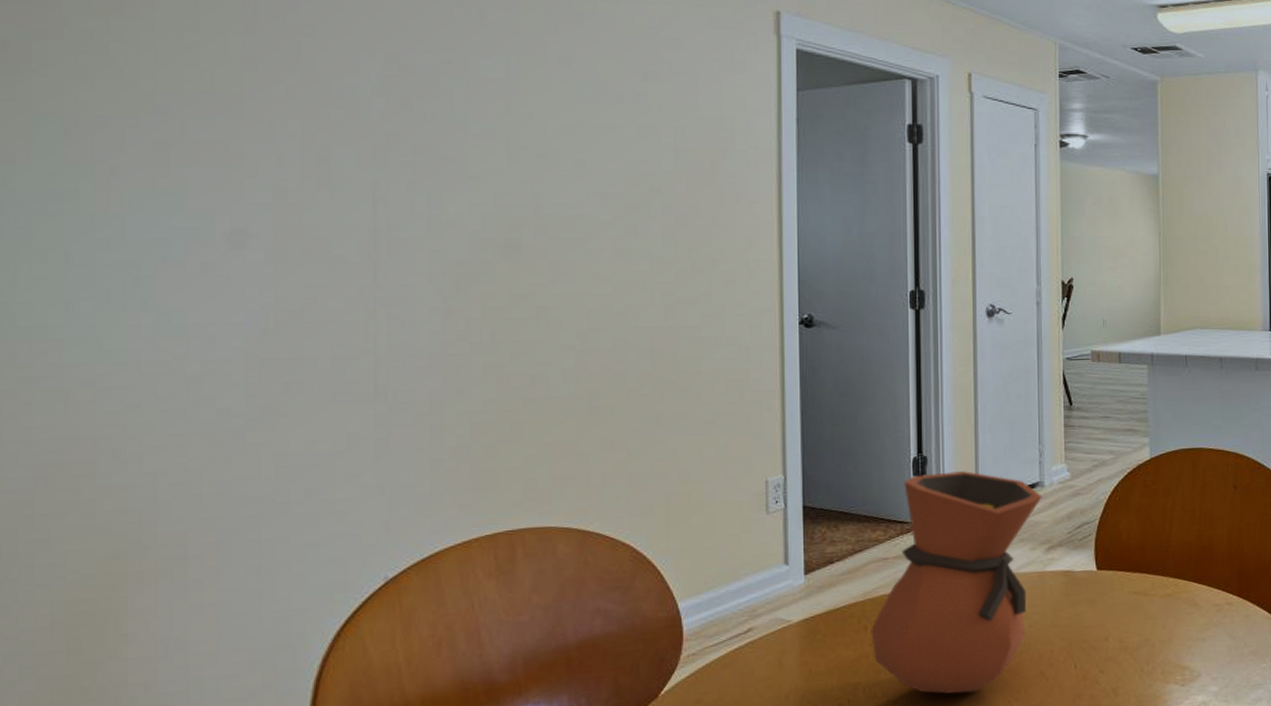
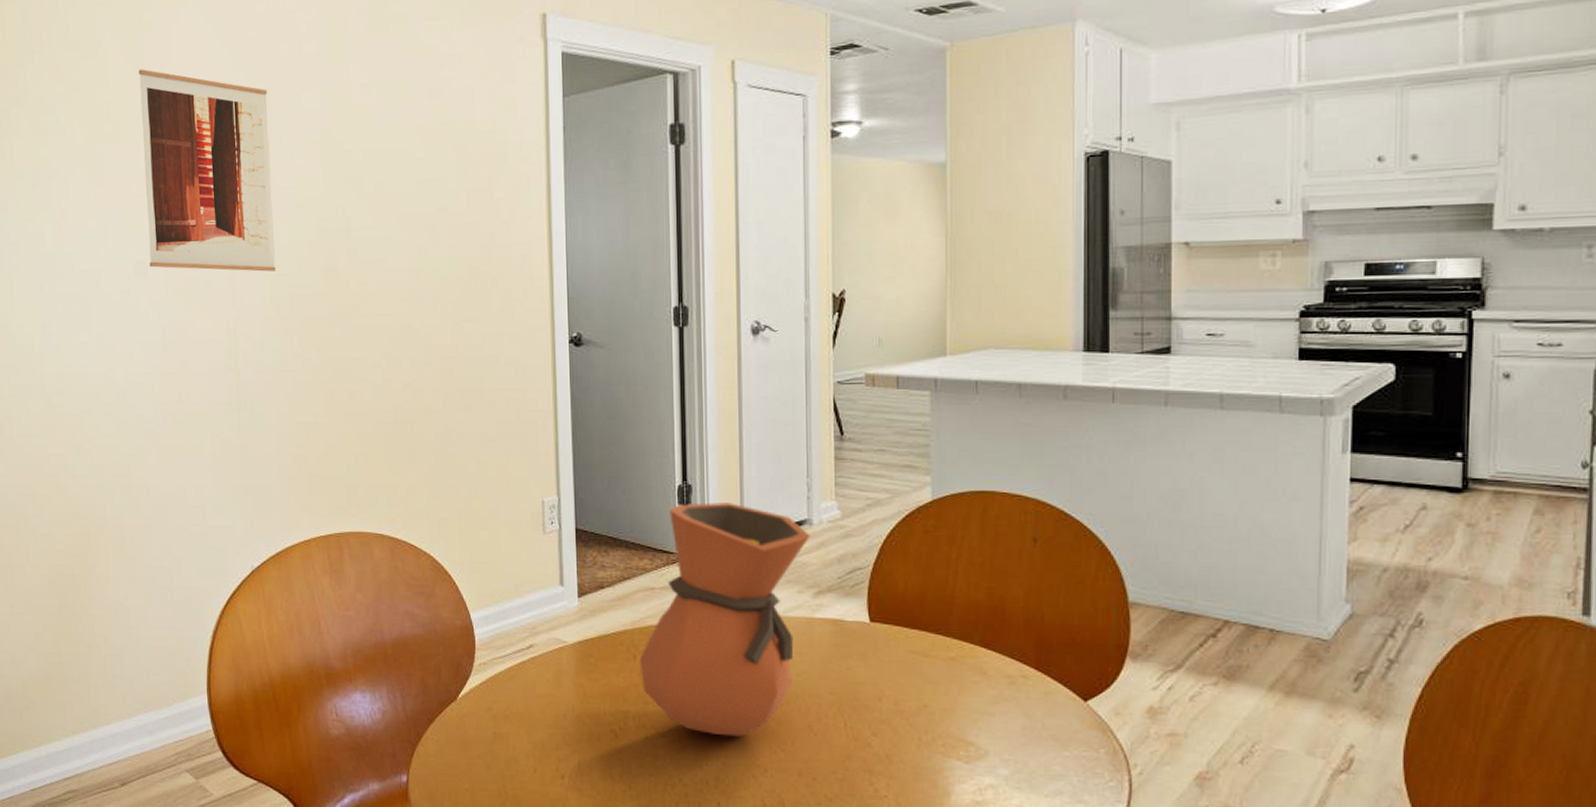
wall art: none [248,14,438,247] -> present [139,69,276,272]

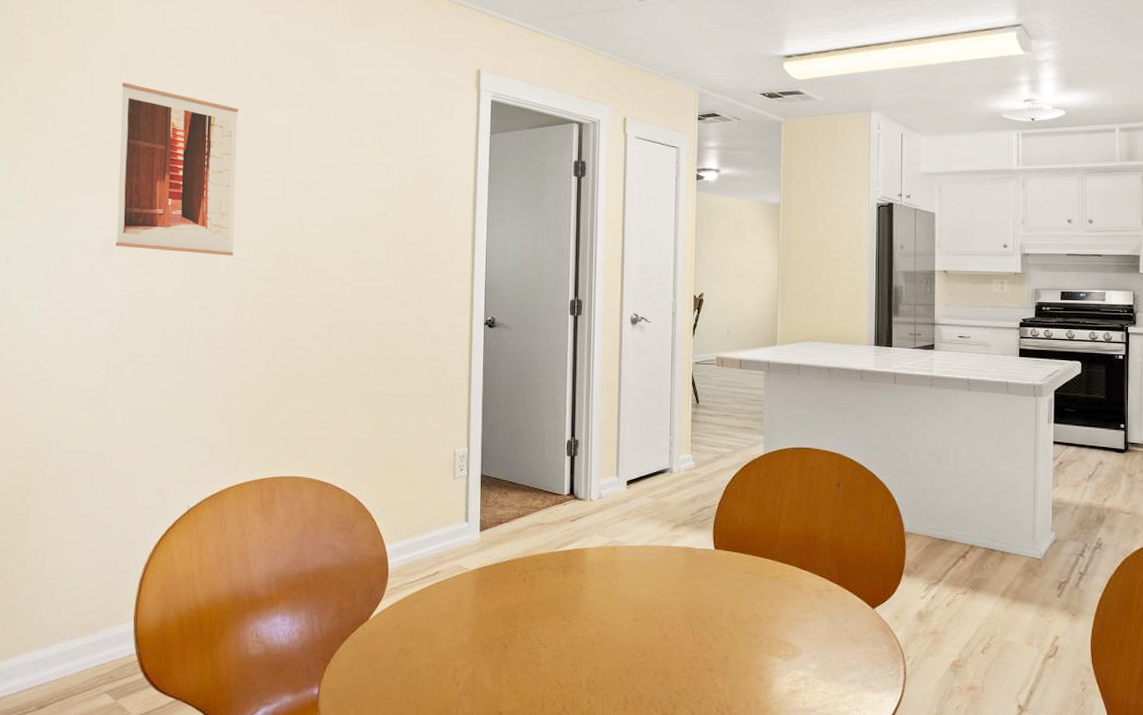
vase: present [639,502,811,737] -> none [529,454,671,645]

